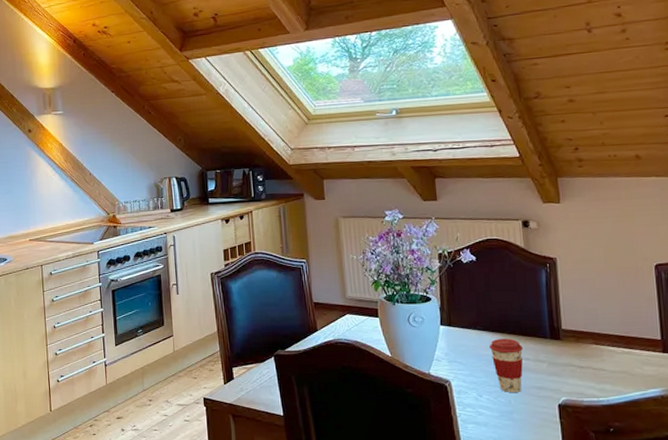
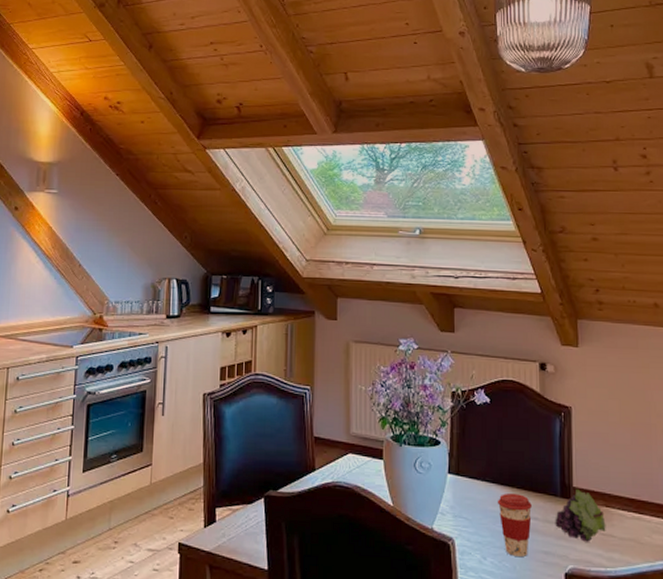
fruit: none [546,331,597,376] -> present [555,489,606,542]

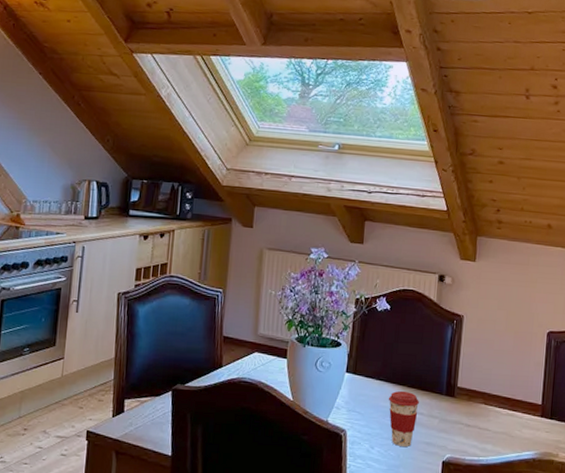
fruit: present [555,489,606,542] -> none [438,389,483,435]

